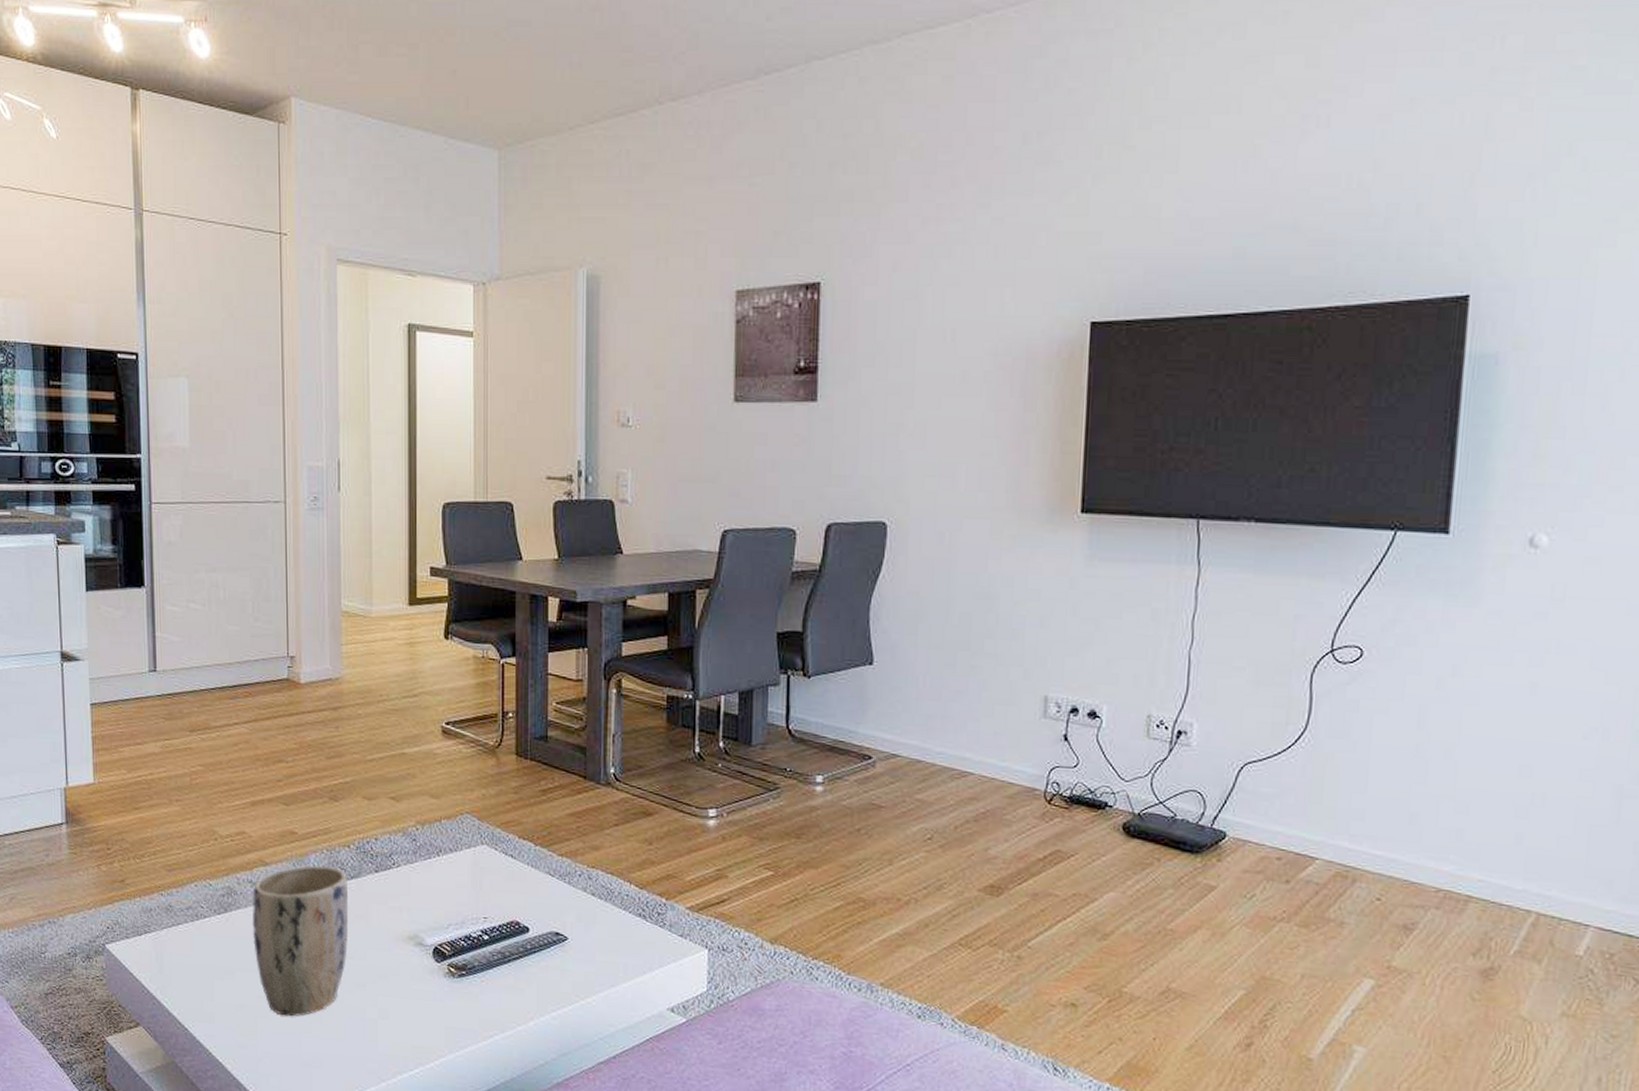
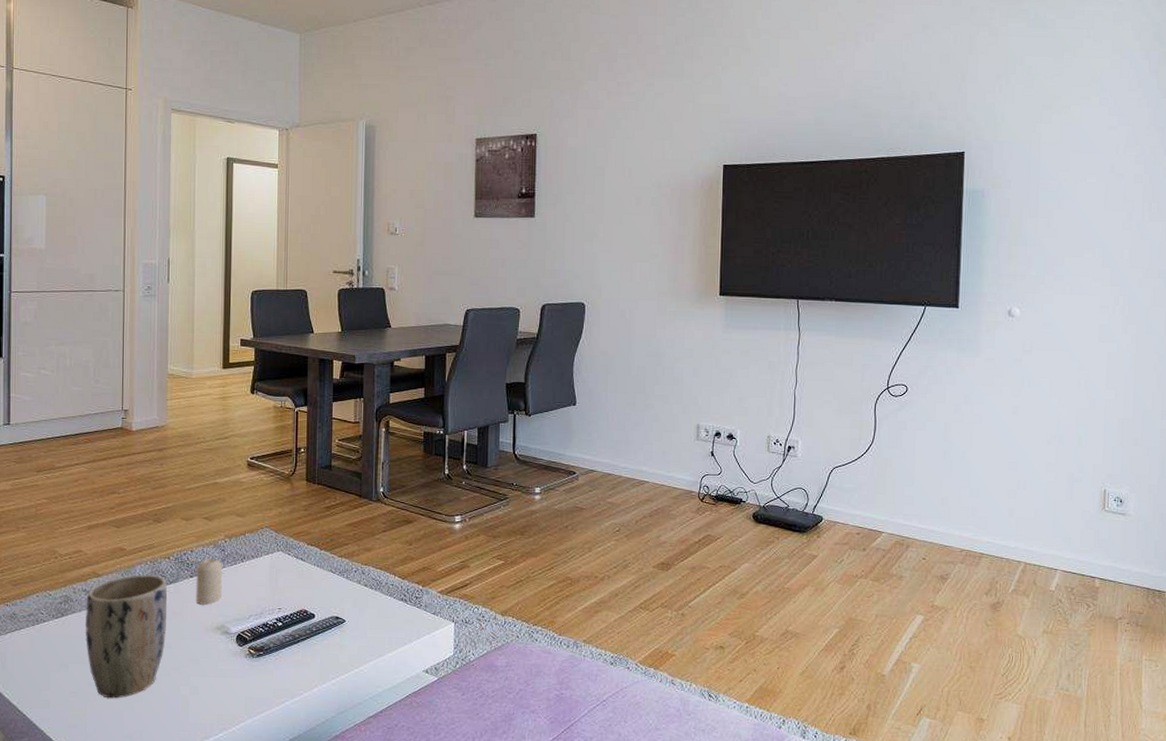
candle: none [382,848,415,909] -> present [196,557,223,606]

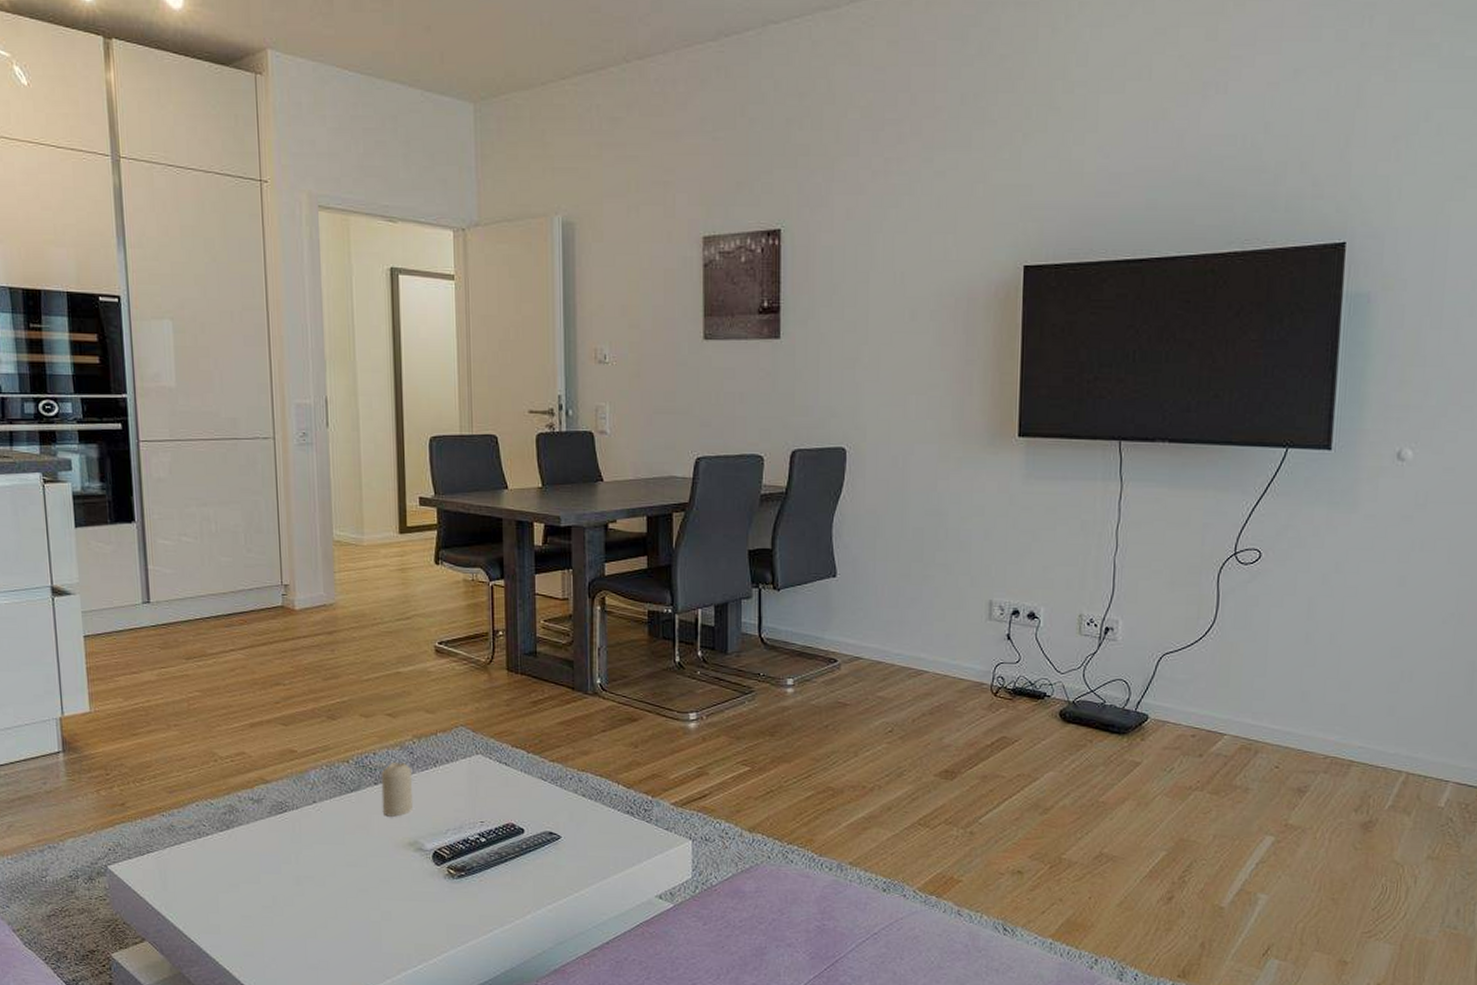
plant pot: present [84,575,168,699] -> none [254,781,350,924]

